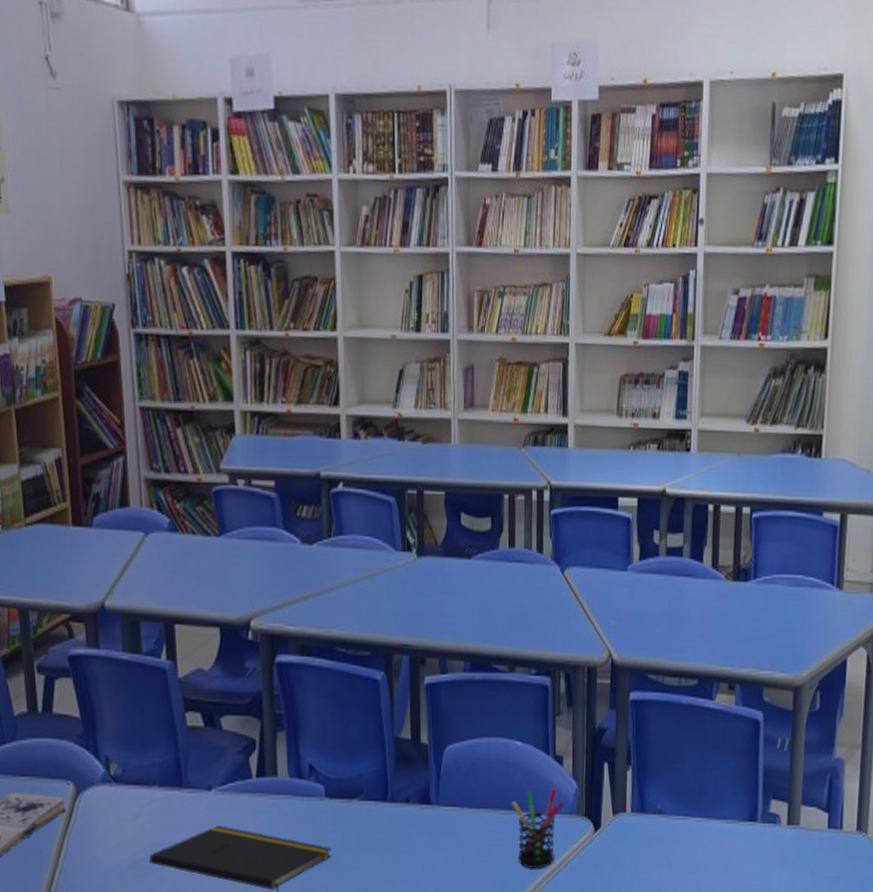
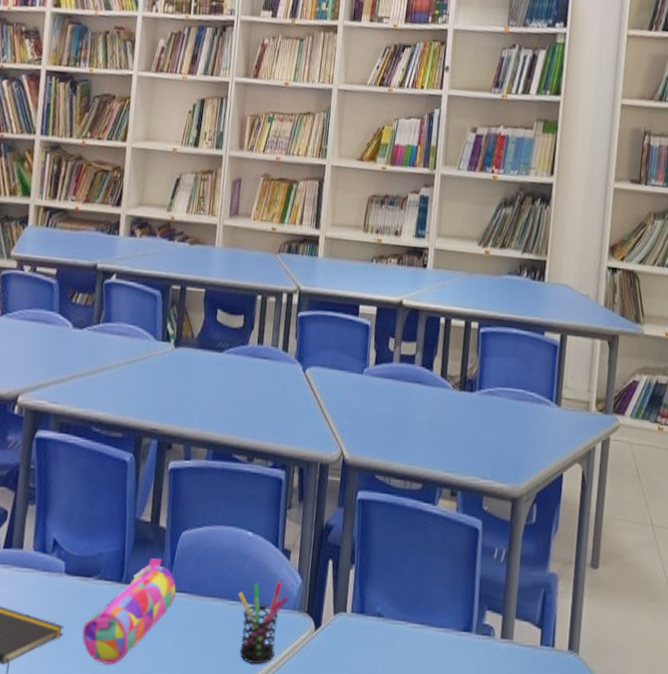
pencil case: none [351,775,445,881] -> present [82,558,176,665]

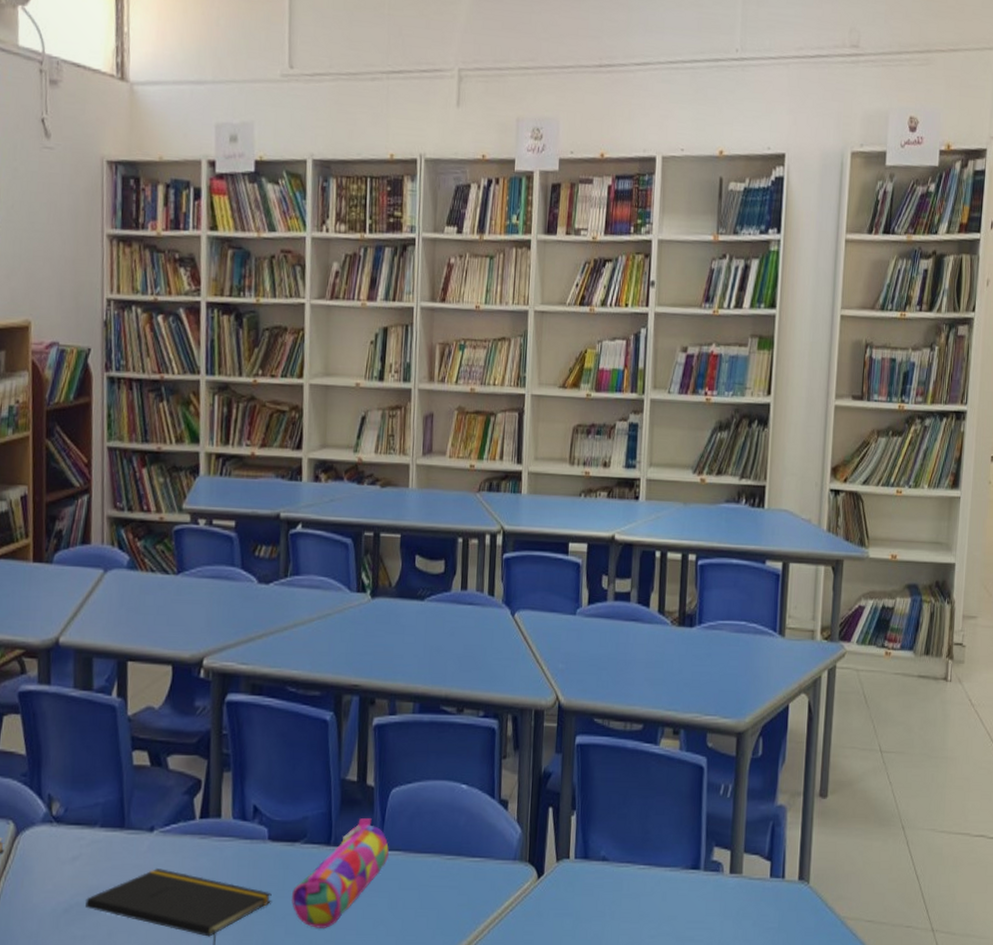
pen holder: present [238,581,289,664] -> none [455,832,509,916]

